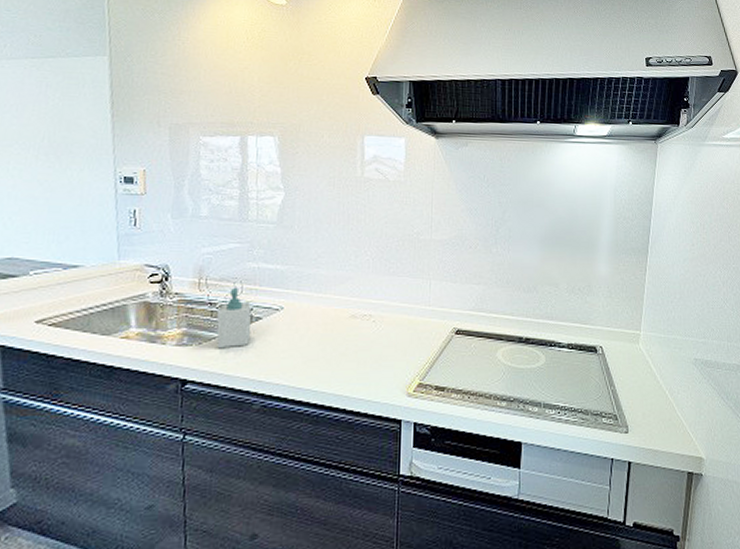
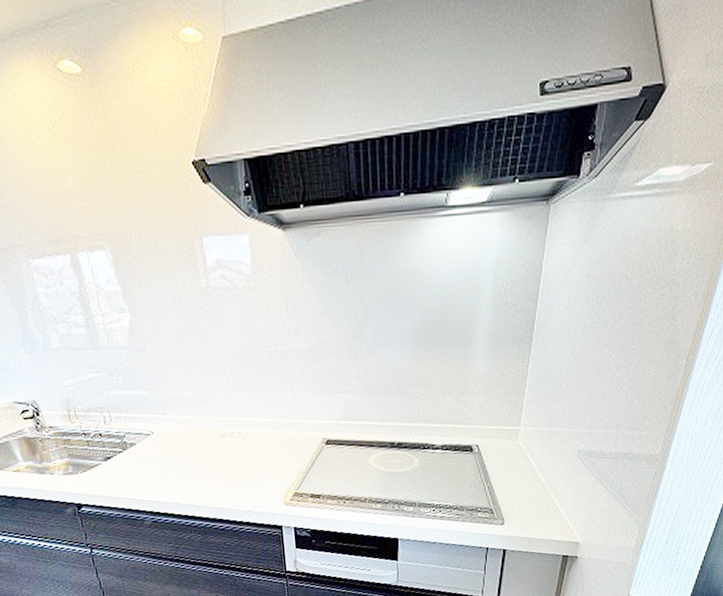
soap bottle: present [216,288,252,349] -> none [92,417,129,475]

